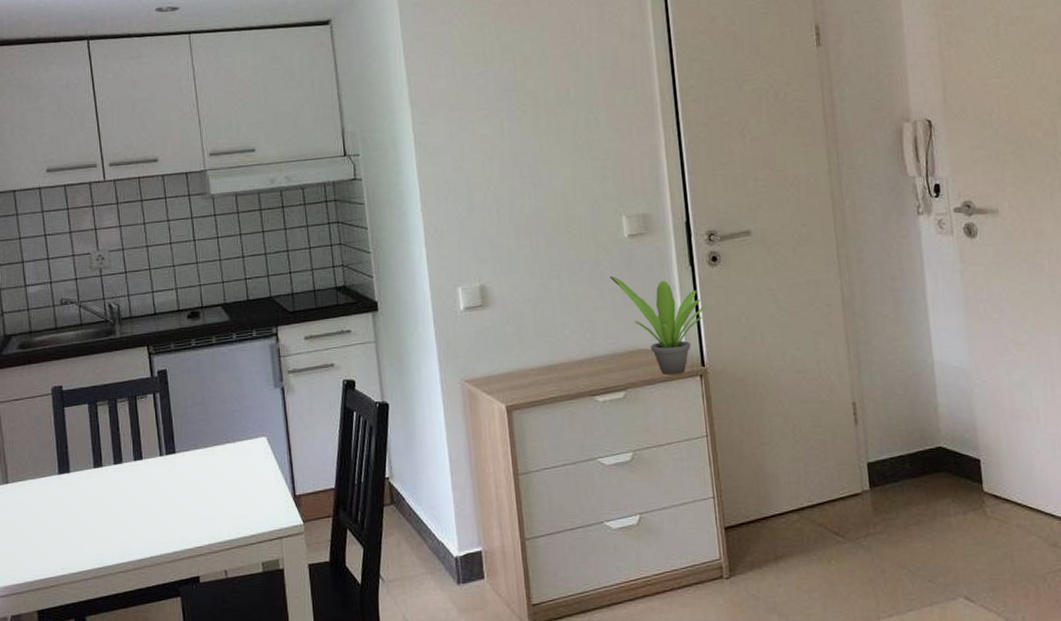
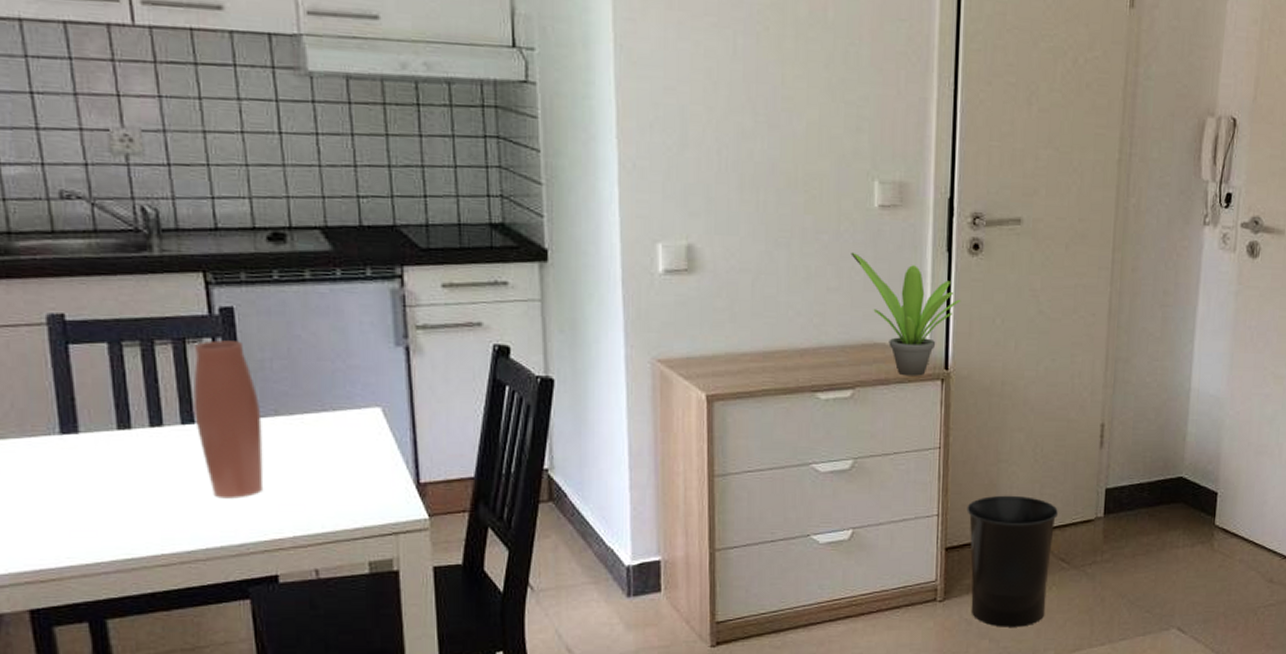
vase: none [142,394,189,517] -> present [193,340,264,499]
waste bin: none [739,474,829,602] -> present [967,495,1058,627]

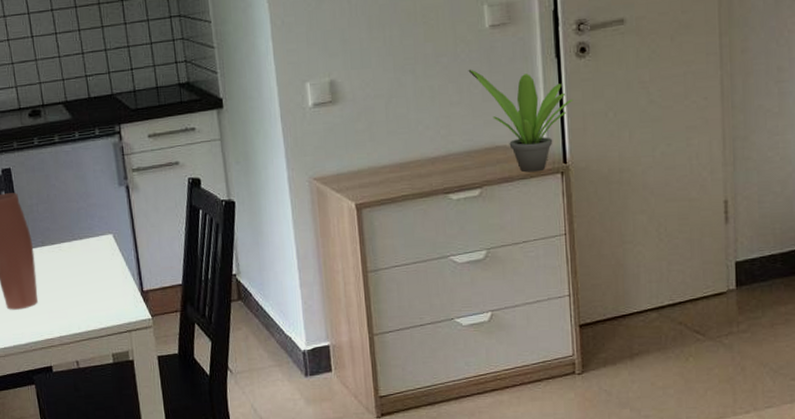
waste bin: present [967,495,1058,627] -> none [596,273,688,397]

